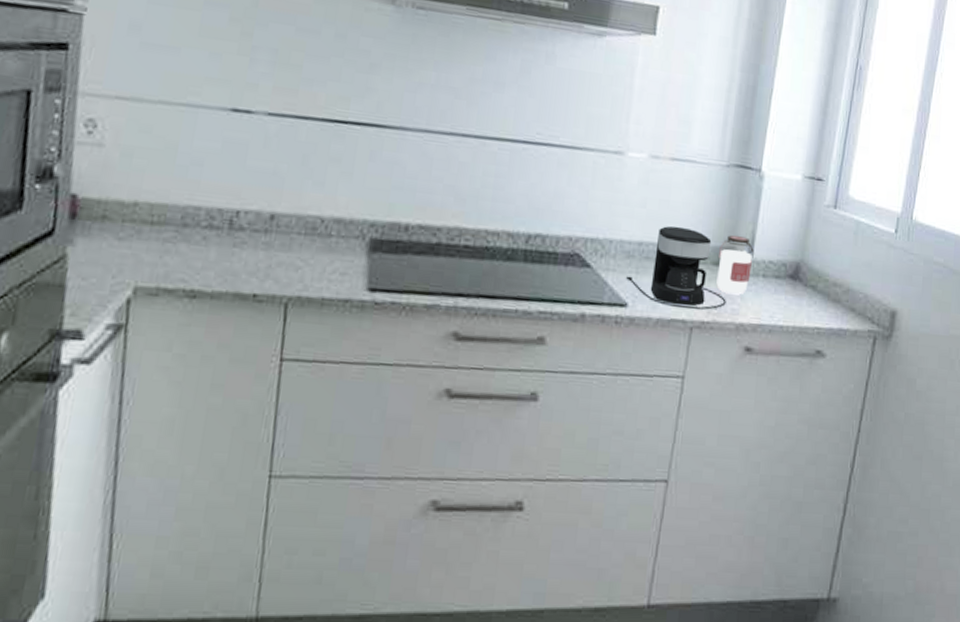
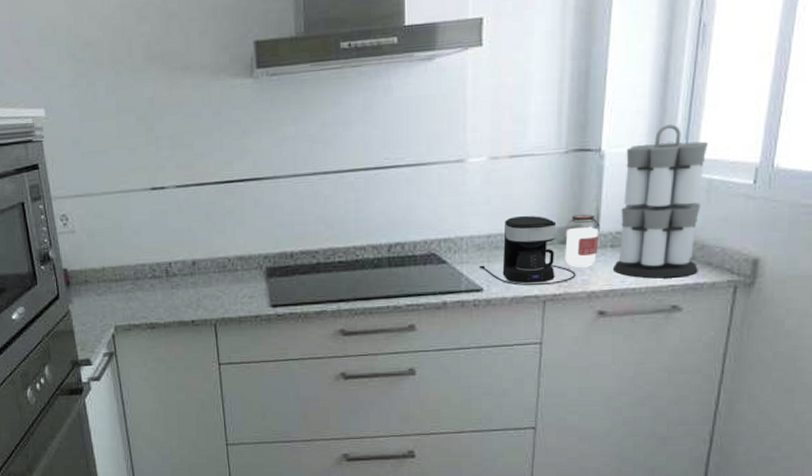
spice rack: none [762,157,858,321] -> present [612,124,708,279]

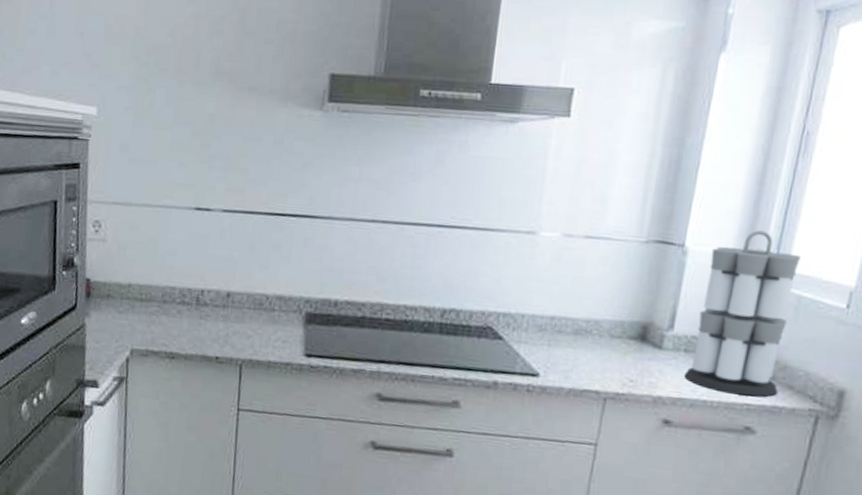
coffee maker: present [479,215,576,286] -> none [538,301,643,382]
jar: present [565,214,601,266] -> none [632,310,676,368]

